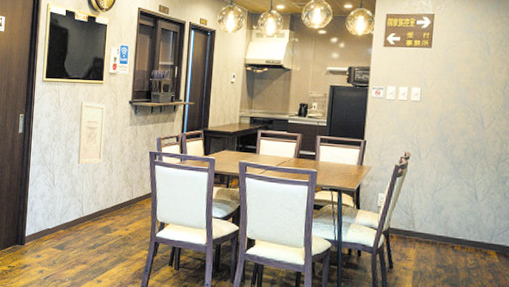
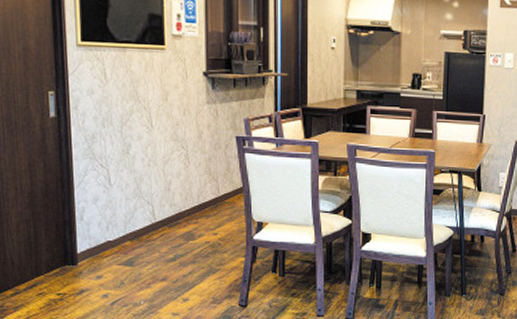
wall art: present [77,101,106,165] -> none [137,73,175,156]

